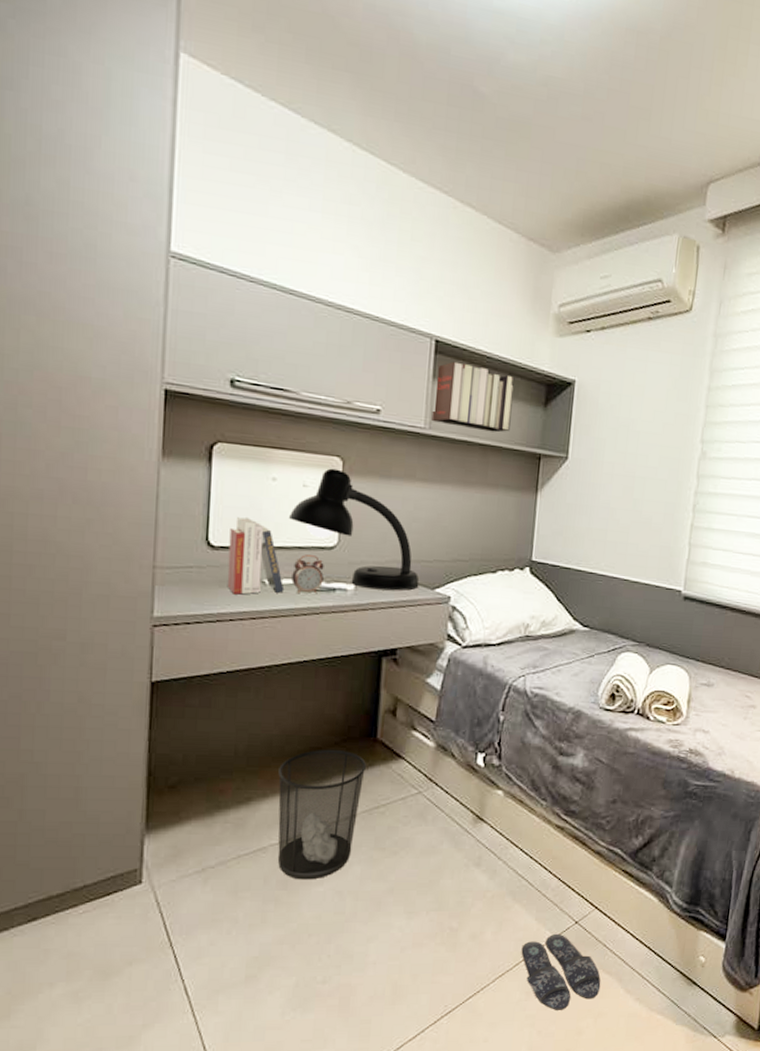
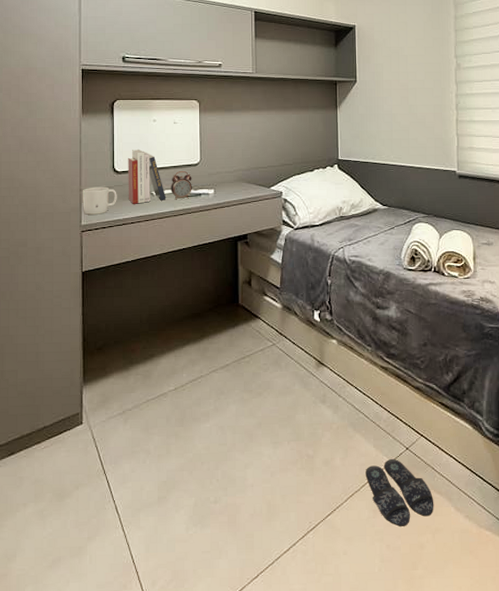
mug: none [156,564,211,604] -> present [83,186,117,215]
waste bin: present [277,749,366,880] -> none [171,314,233,418]
desk lamp: present [288,468,419,591] -> none [165,109,259,192]
books: present [431,361,514,433] -> none [257,24,312,70]

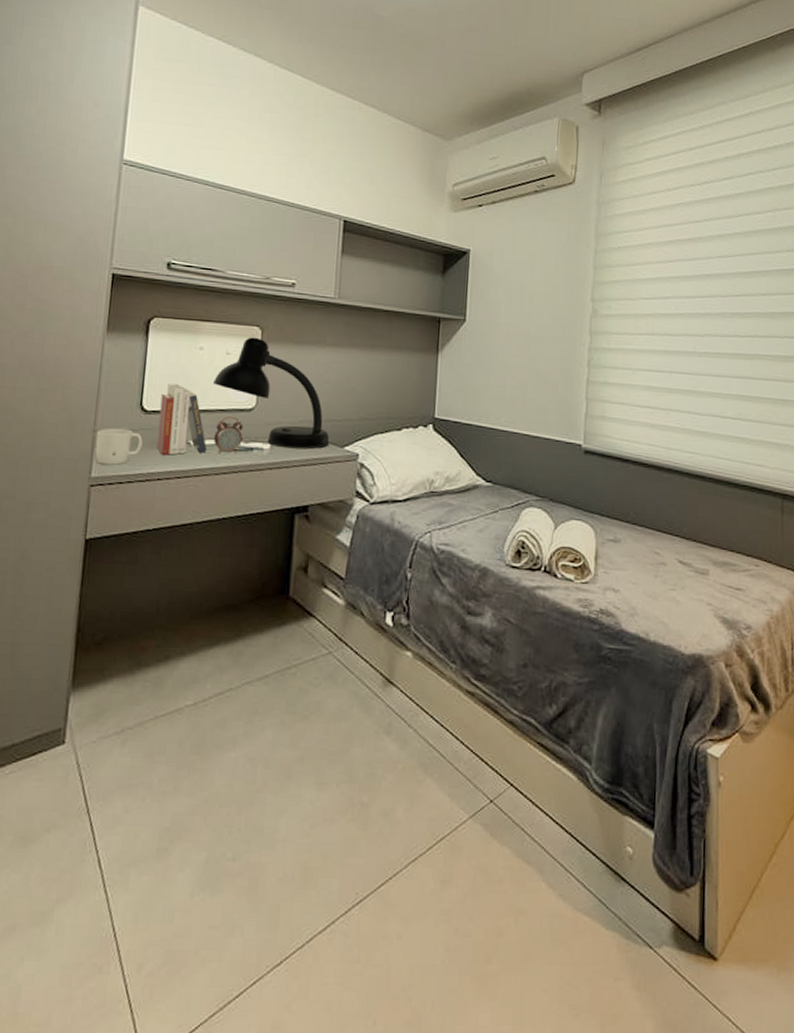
desk lamp: none [165,109,259,192] -> present [212,337,330,450]
slippers: present [365,458,434,527] -> none [434,813,521,905]

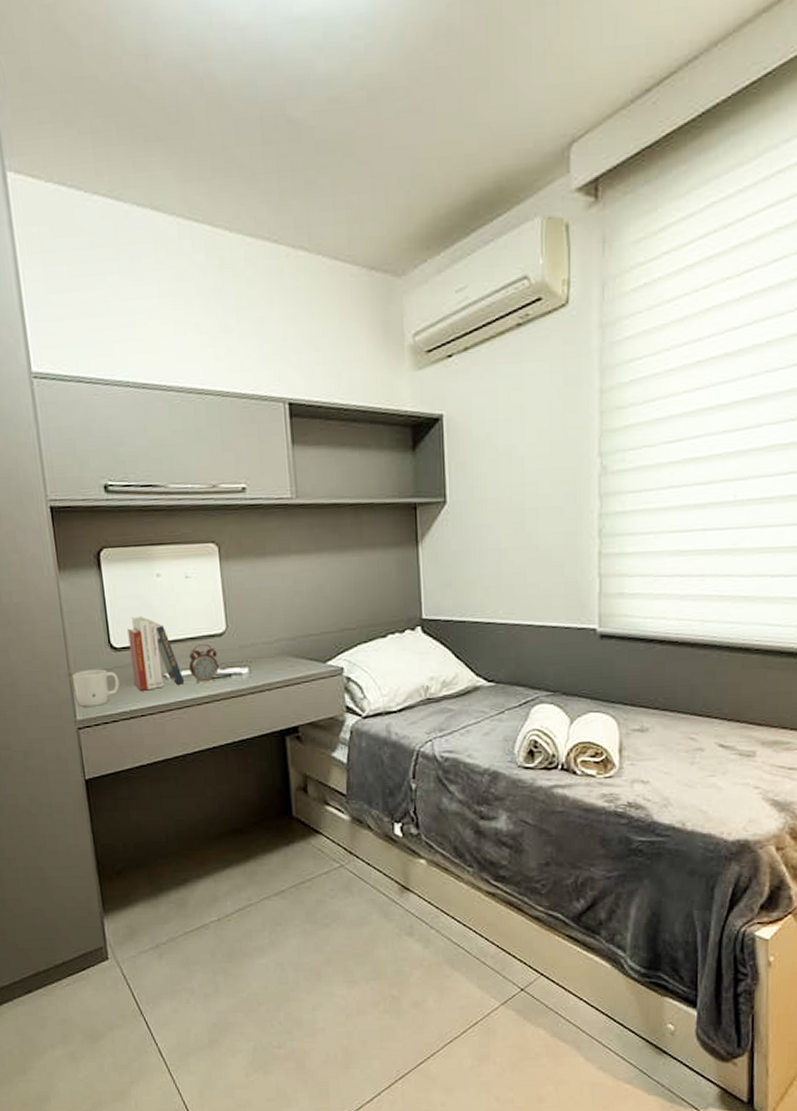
desk lamp: present [212,337,330,450] -> none [176,555,311,670]

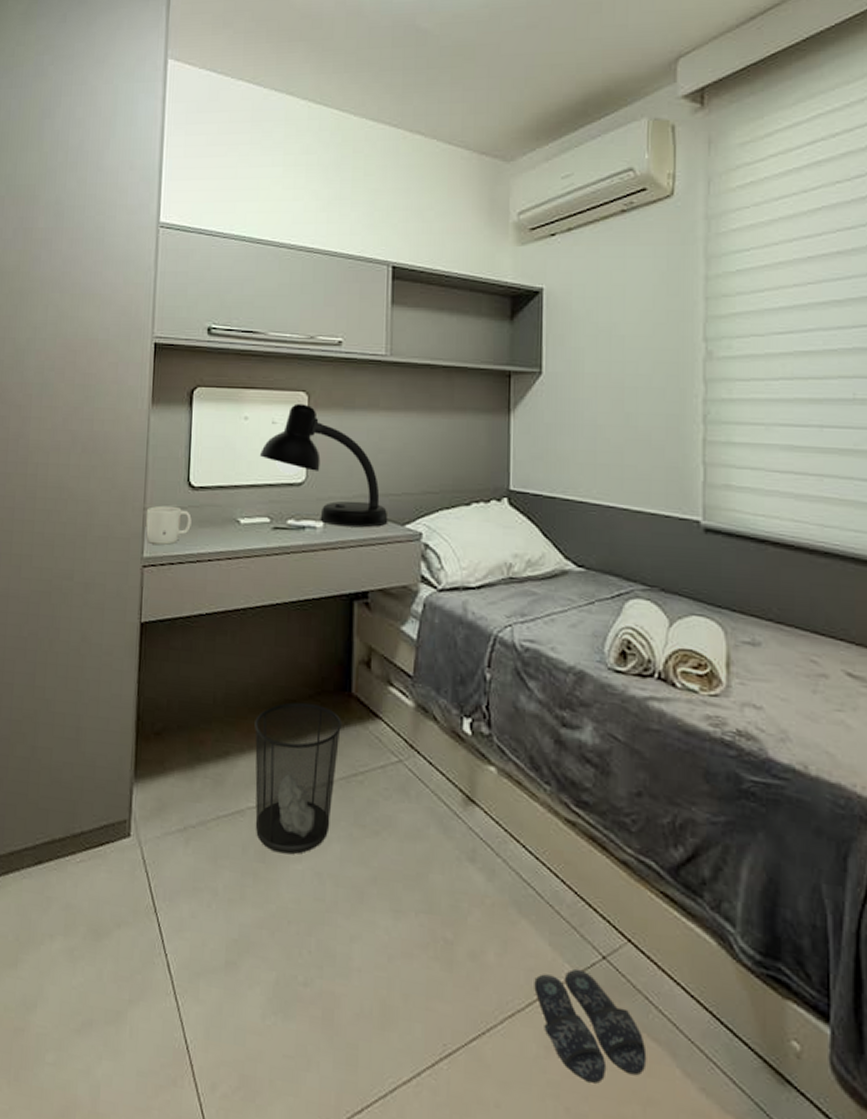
books: present [127,617,185,691] -> none [205,457,257,534]
desk lamp: none [176,555,311,670] -> present [259,403,388,528]
alarm clock: present [189,644,219,684] -> none [263,492,294,533]
waste bin: none [207,829,287,953] -> present [254,701,341,855]
slippers: none [467,1001,558,1077] -> present [534,968,647,1084]

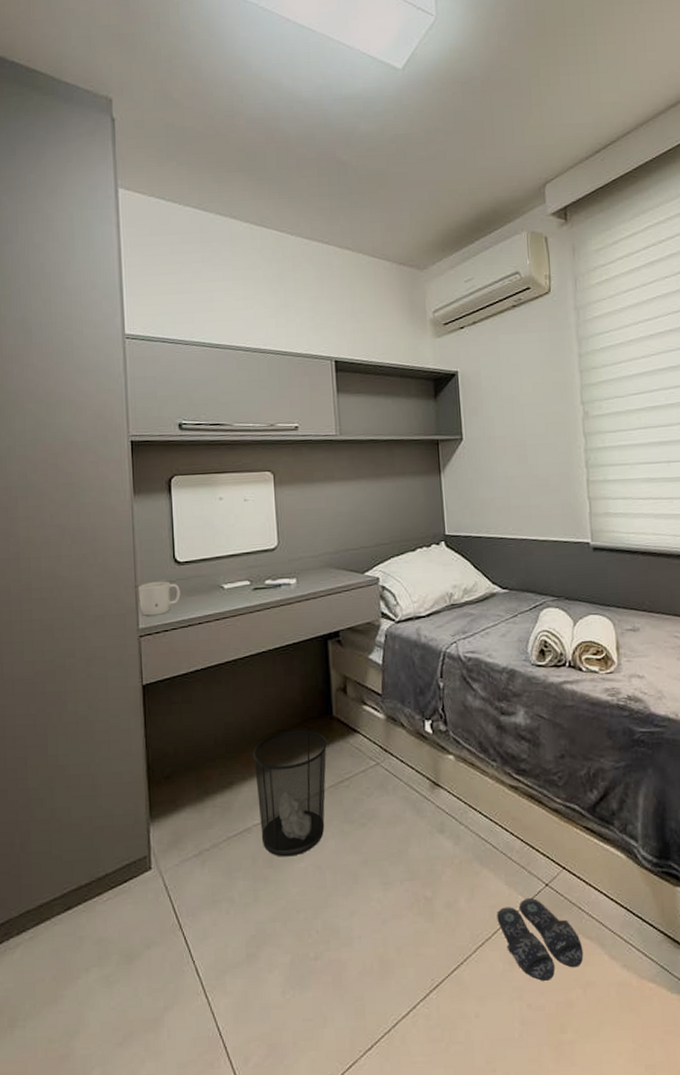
desk lamp: present [259,403,388,528] -> none [235,481,351,581]

